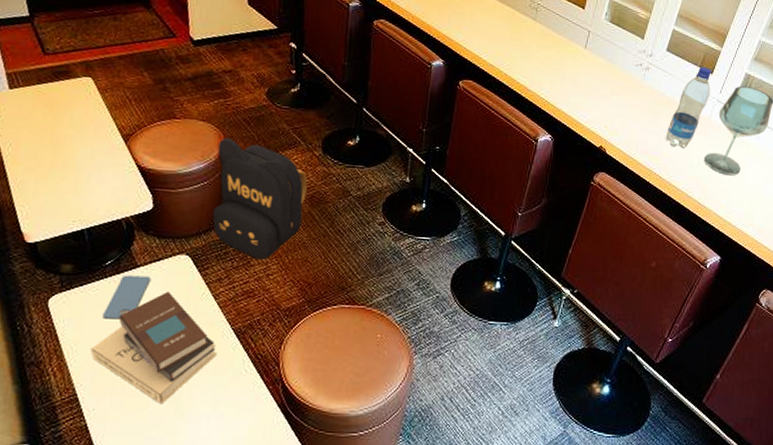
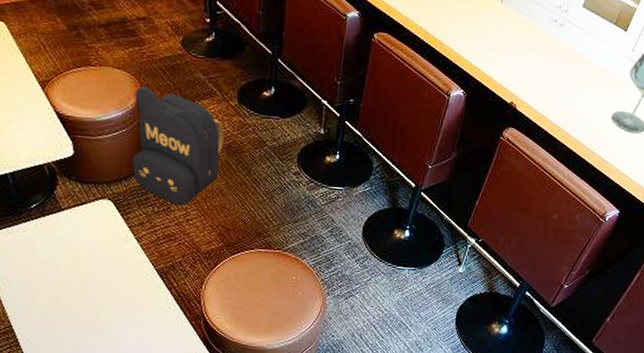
books: present [90,291,217,405] -> none [22,233,141,336]
smartphone: present [103,275,151,319] -> none [31,218,76,259]
bottle: present [666,66,711,148] -> none [576,24,626,106]

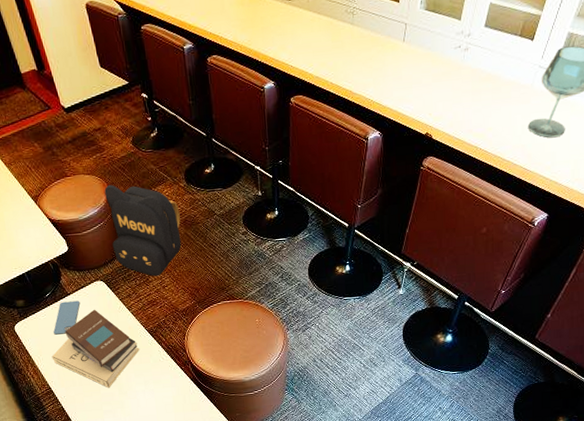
books: none [22,233,141,336] -> present [51,309,139,388]
smartphone: none [31,218,76,259] -> present [53,300,80,335]

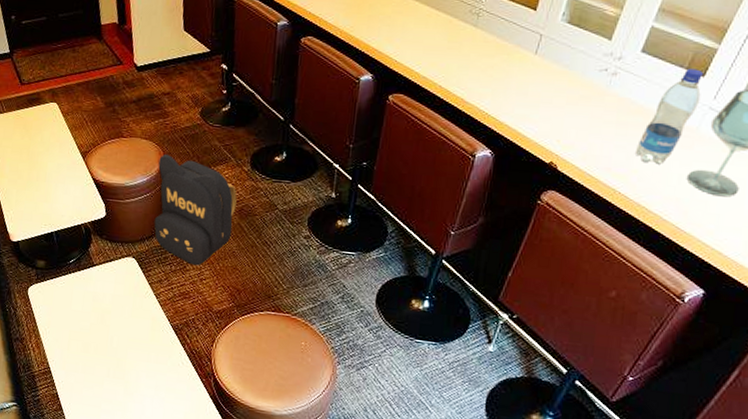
books: present [51,309,139,388] -> none [59,288,158,384]
smartphone: present [53,300,80,335] -> none [68,272,105,309]
bottle: none [489,35,532,121] -> present [636,68,703,164]

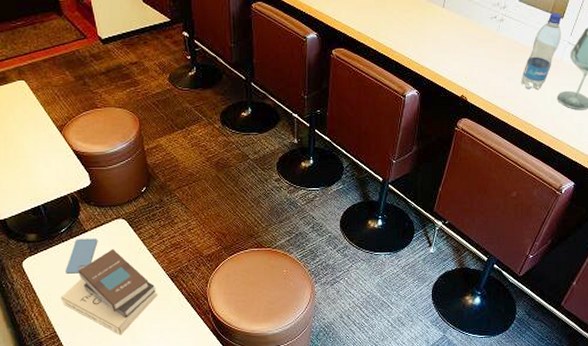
books: none [59,288,158,384] -> present [60,249,157,335]
smartphone: none [68,272,105,309] -> present [65,238,98,274]
backpack: present [154,153,237,266] -> none [135,119,212,218]

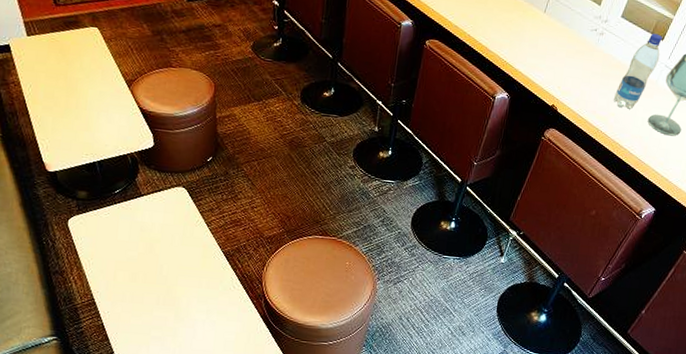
books: present [60,249,157,335] -> none [104,217,209,311]
smartphone: present [65,238,98,274] -> none [114,202,154,239]

